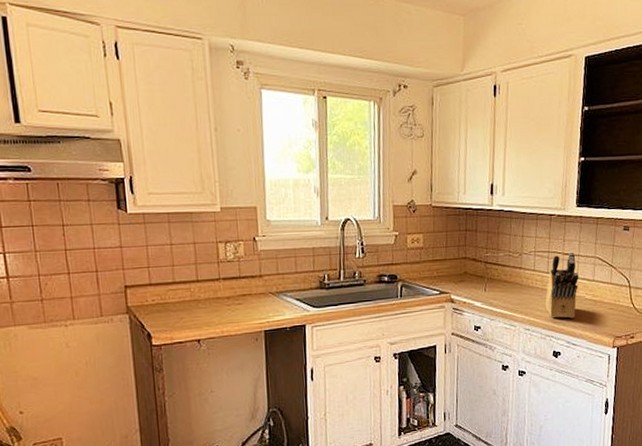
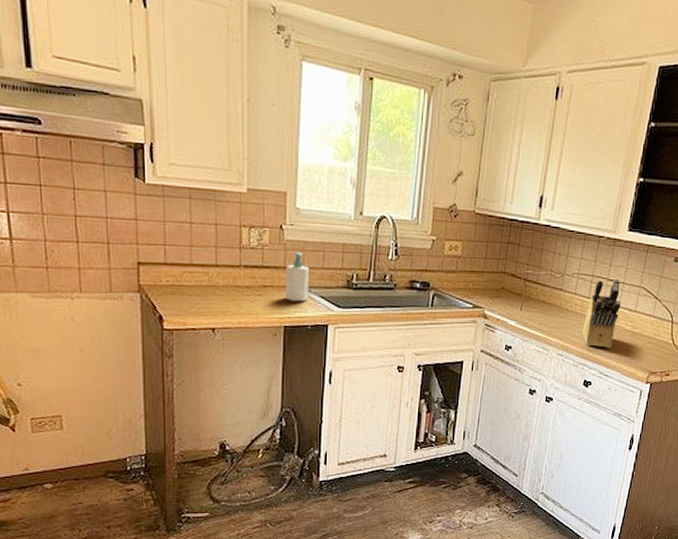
soap bottle: none [262,260,285,307] -> present [285,251,309,302]

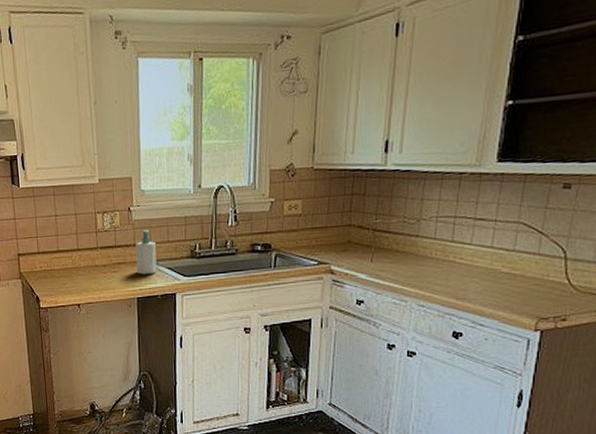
knife block: present [581,278,621,348] -> none [446,216,494,295]

